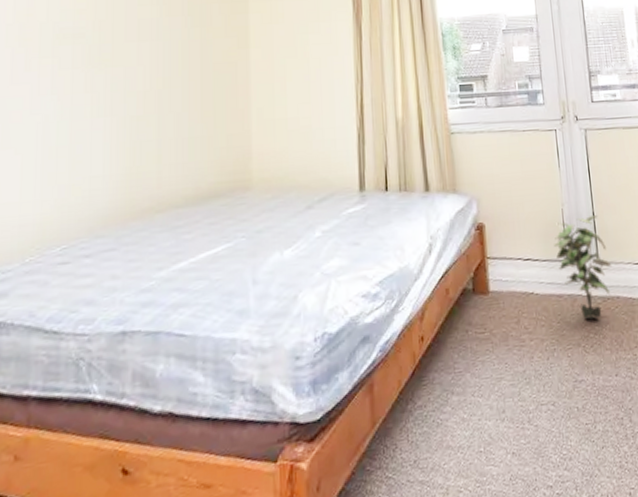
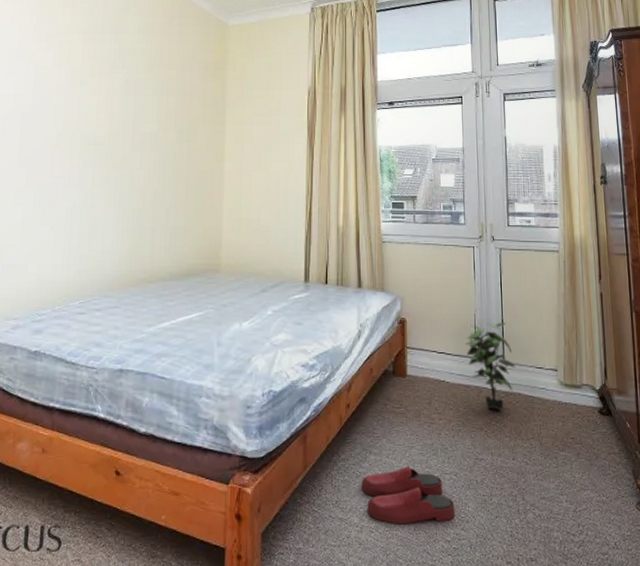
slippers: none [444,402,555,477] -> present [362,466,454,525]

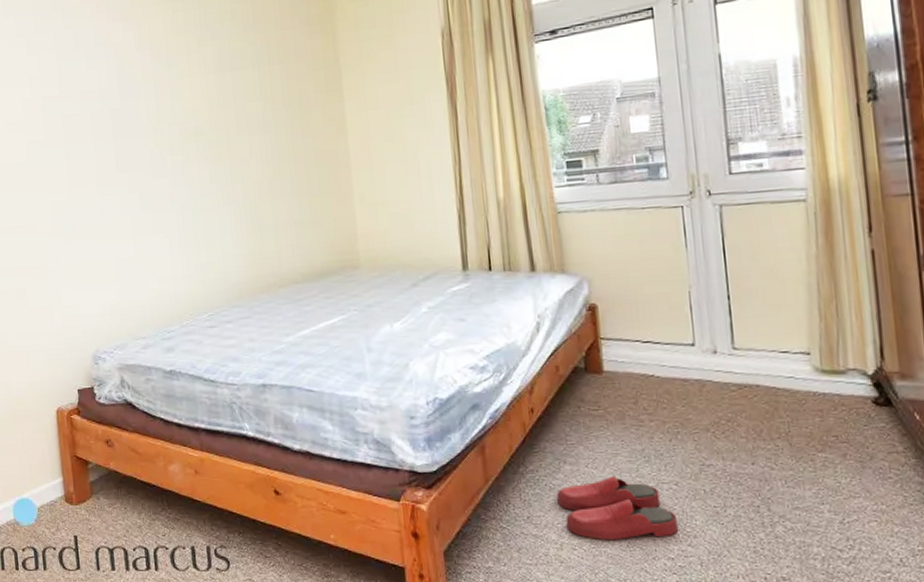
potted plant: present [465,323,516,410] -> none [679,299,751,406]

